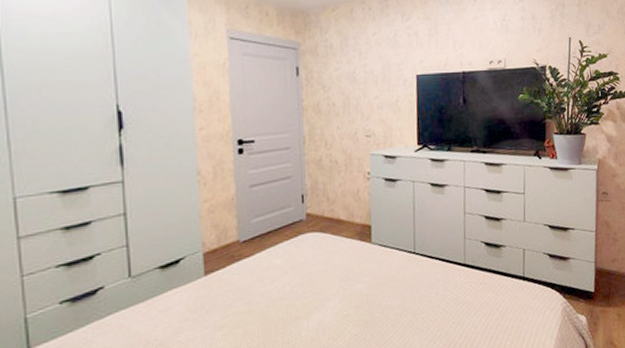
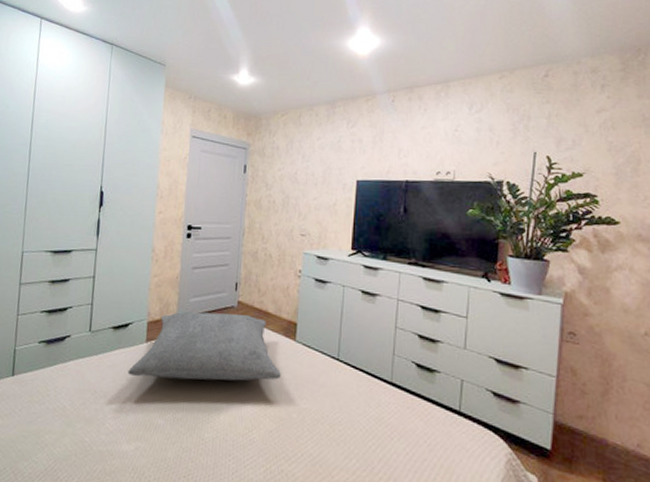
pillow: none [186,226,360,315] -> present [128,311,281,381]

